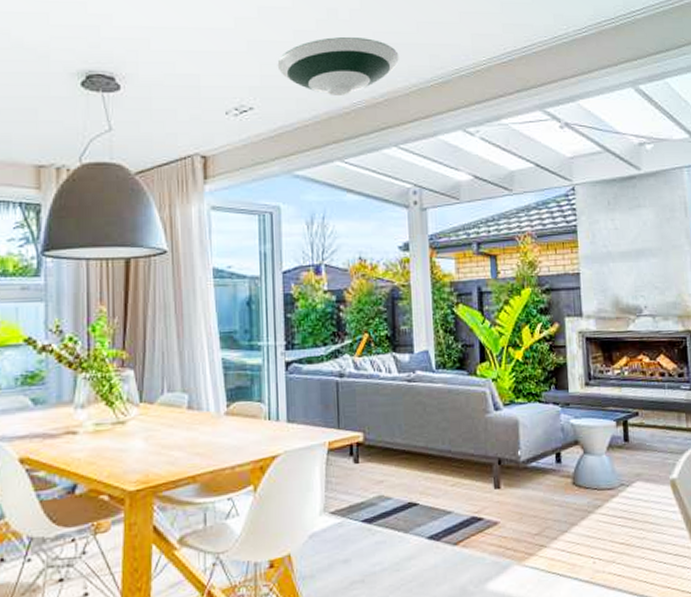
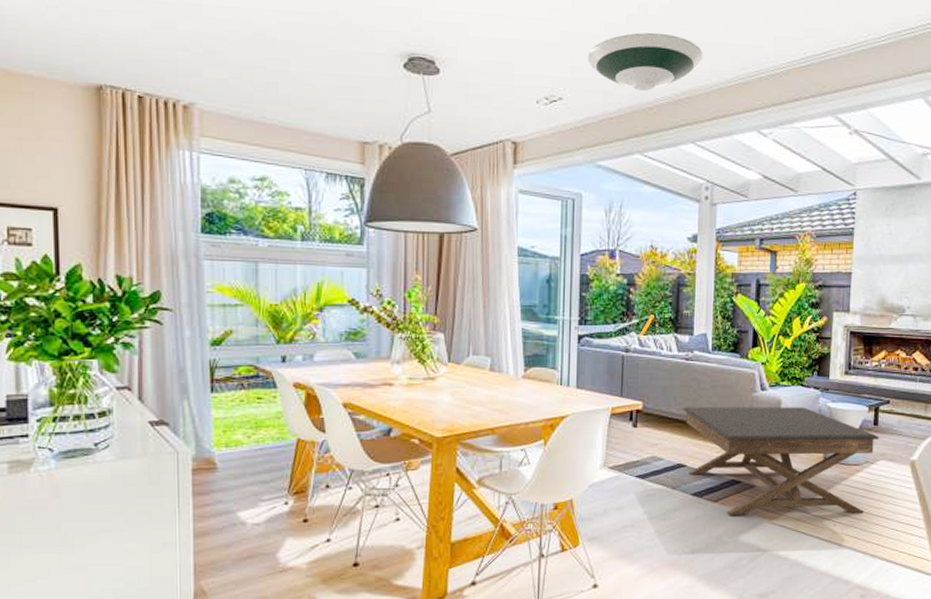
coffee table: none [409,426,632,560] -> present [683,407,879,515]

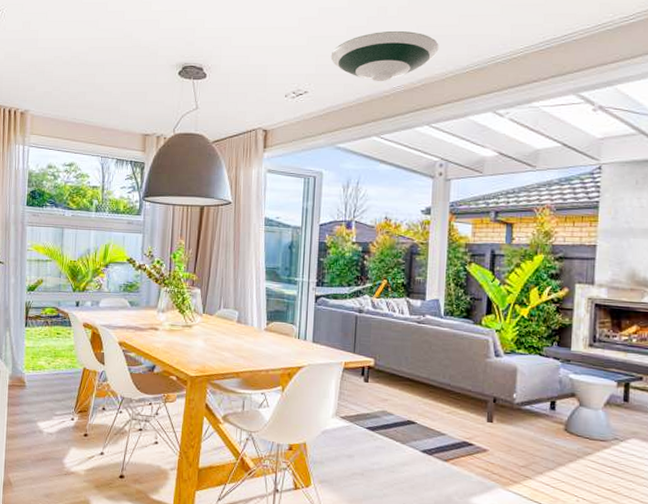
coffee table: present [683,407,879,515] -> none [414,367,630,491]

